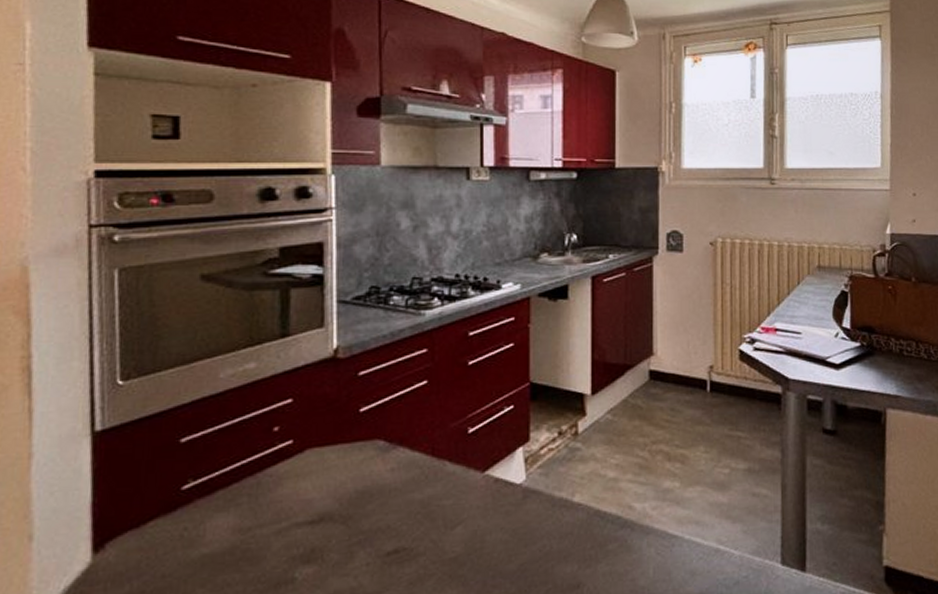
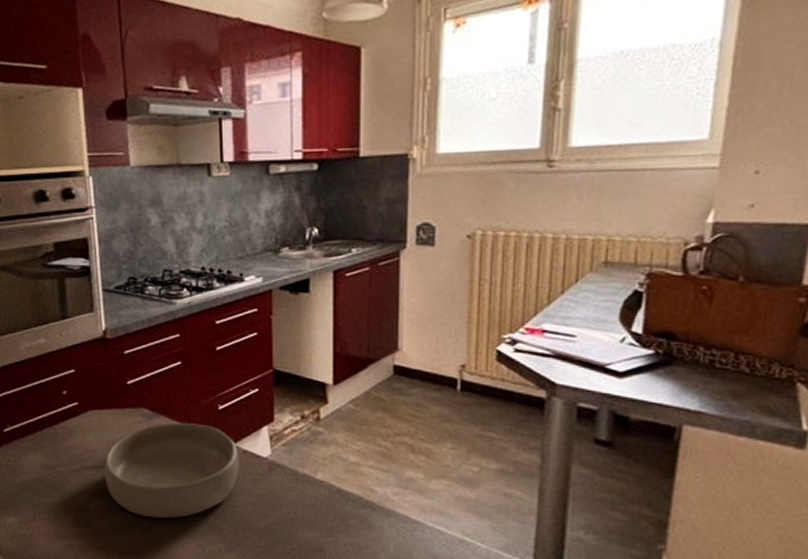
bowl: none [322,452,490,579] -> present [104,422,240,519]

